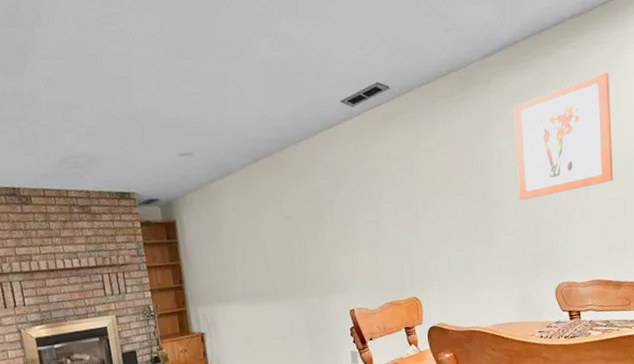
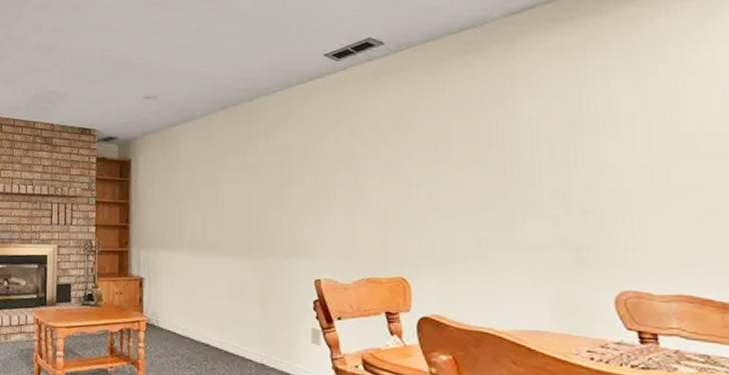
wall art: present [513,72,613,200] -> none [549,35,710,179]

